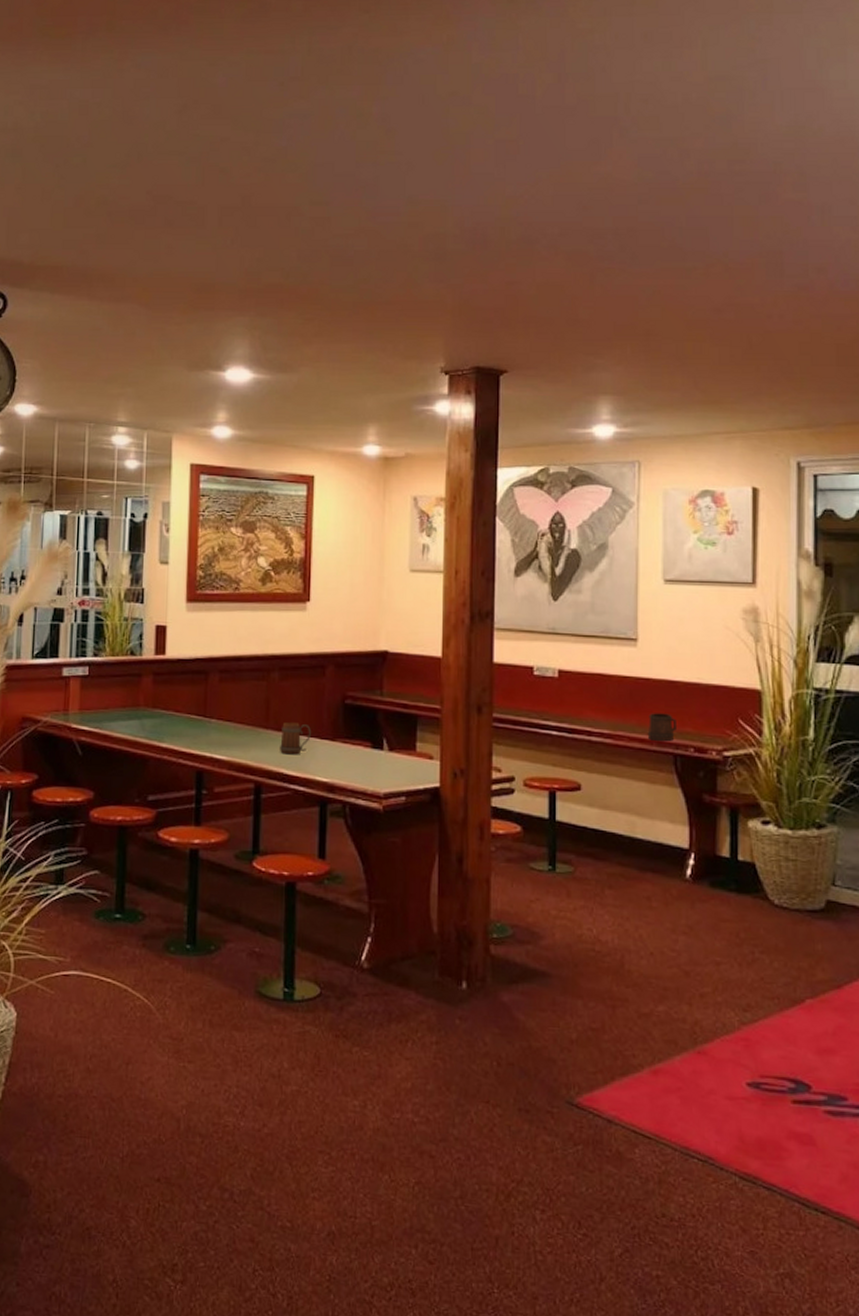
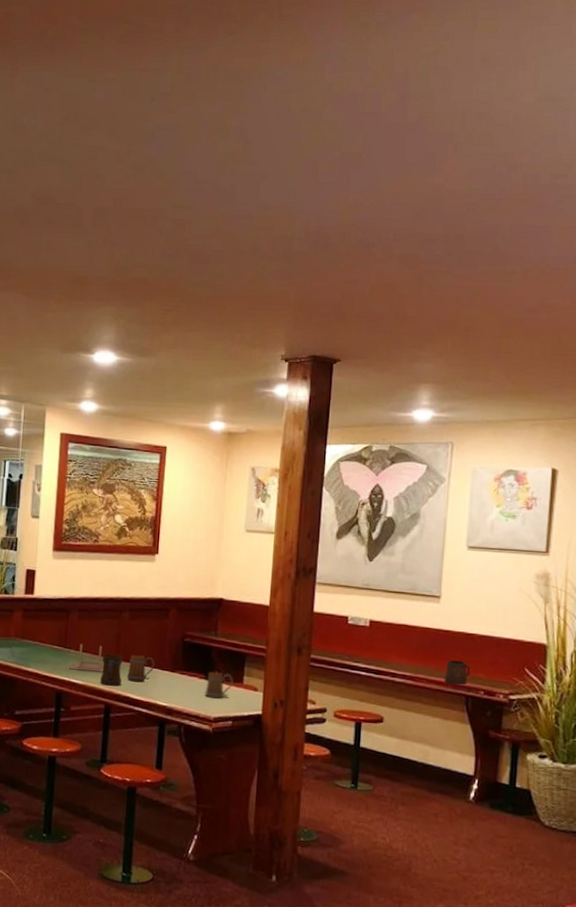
napkin holder: none [211,712,251,745] -> present [70,644,104,672]
beer mug: none [248,722,274,761] -> present [100,654,123,686]
beer mug: none [372,737,404,772] -> present [205,671,233,700]

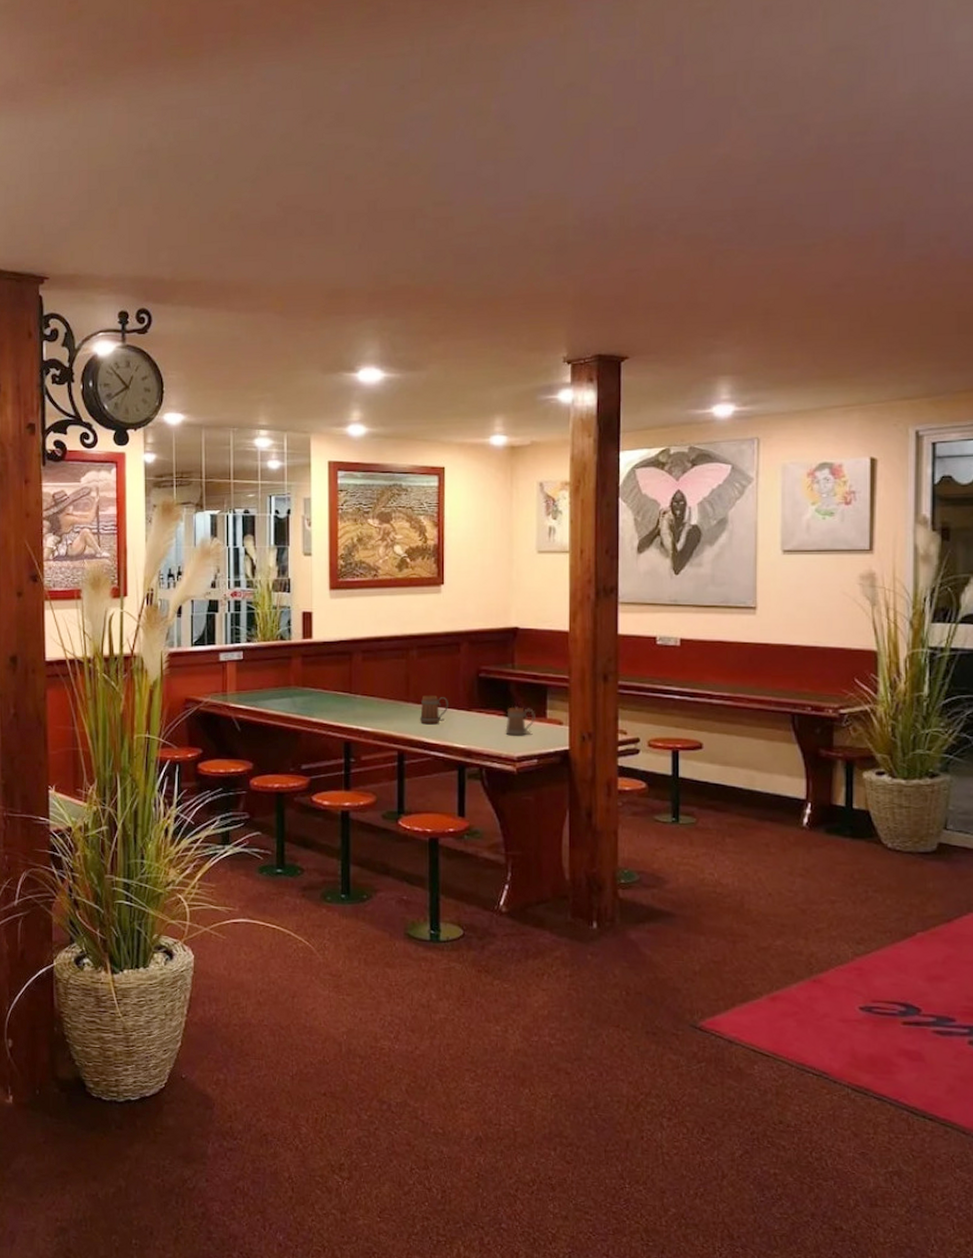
napkin holder: present [70,644,104,672] -> none [357,688,393,717]
beer mug: present [100,654,123,686] -> none [391,697,414,731]
beer mug: present [444,660,470,685] -> none [766,676,794,702]

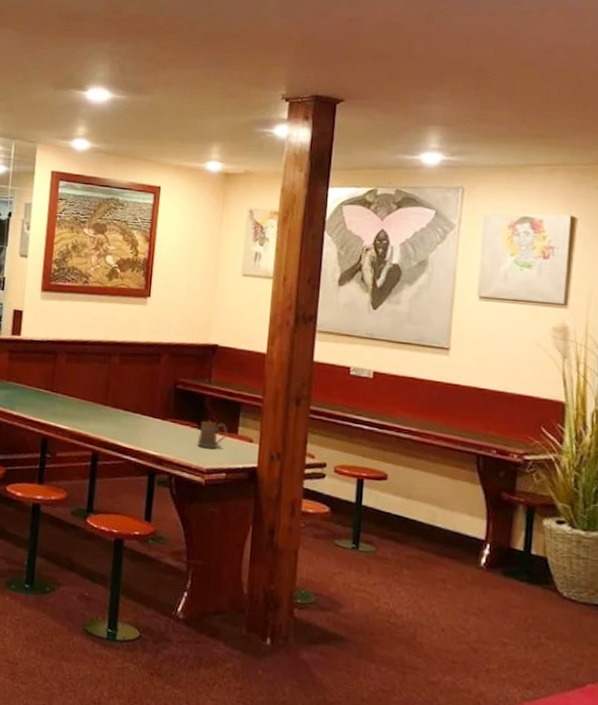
beer mug: present [419,696,448,725] -> none [115,401,145,430]

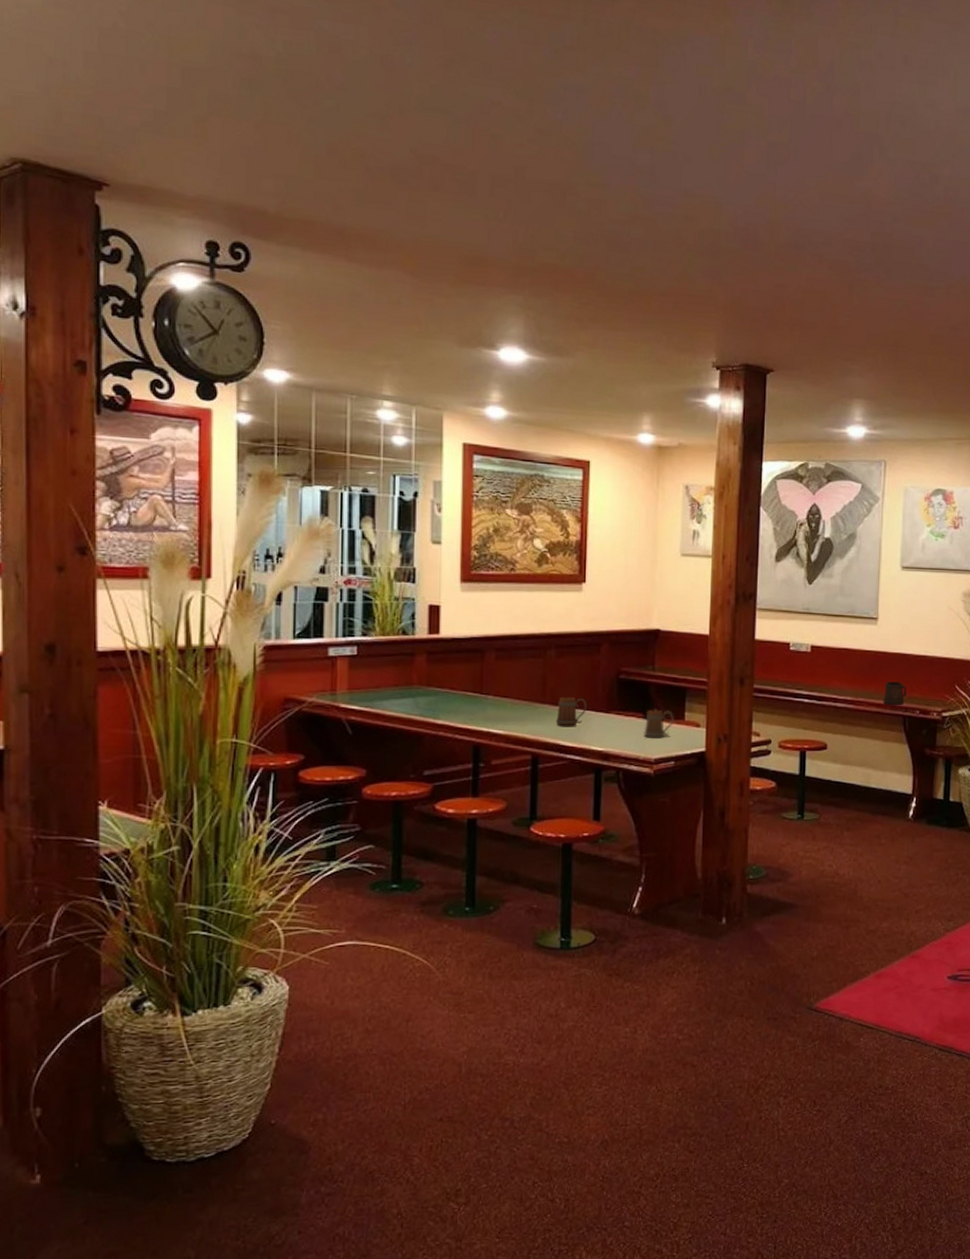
beer mug: none [115,401,145,430] -> present [555,697,586,727]
beer mug: none [453,416,482,443] -> present [883,681,907,706]

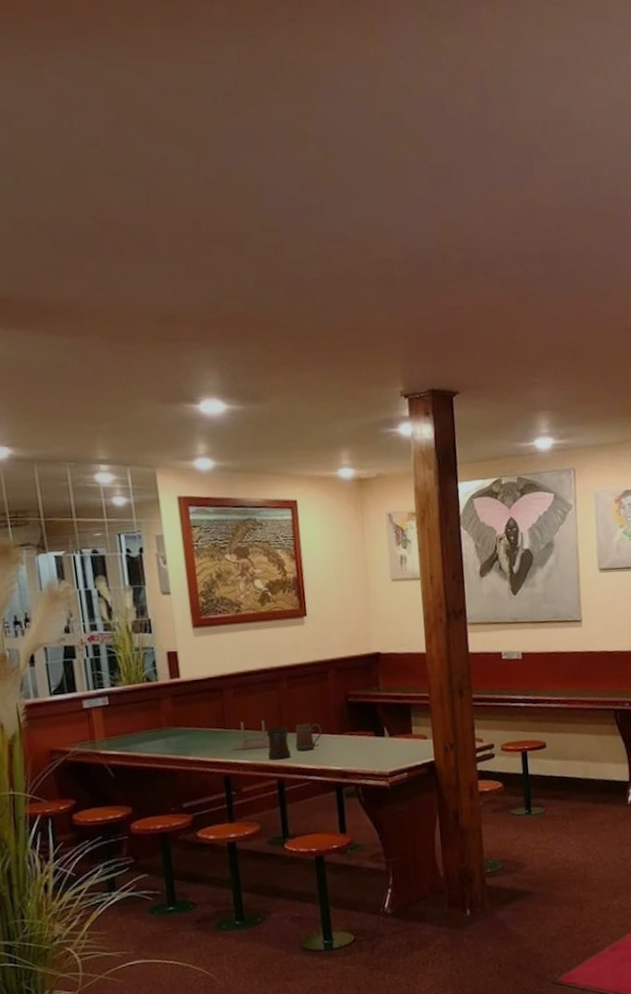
napkin holder: none [488,688,528,719] -> present [234,720,270,750]
beer mug: none [525,698,550,733] -> present [266,726,291,760]
beer mug: present [644,709,674,740] -> none [376,726,403,755]
beer mug: present [883,681,907,706] -> none [593,678,615,702]

